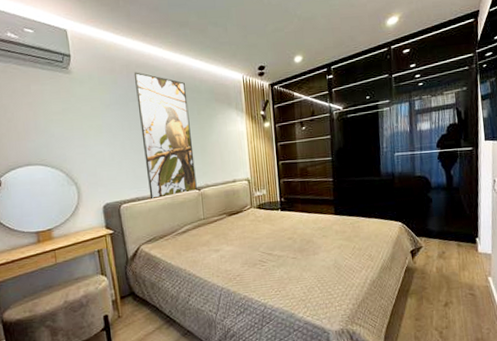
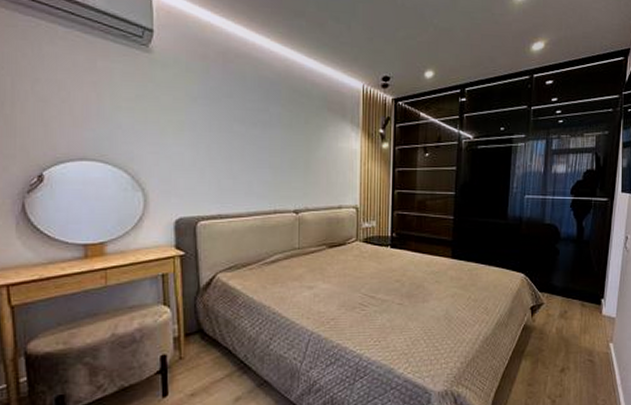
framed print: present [133,72,197,201] -> none [231,62,295,220]

